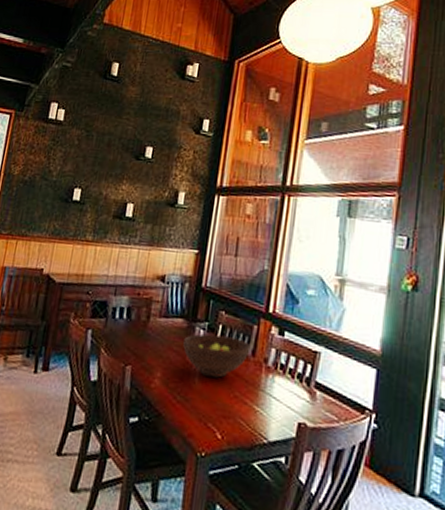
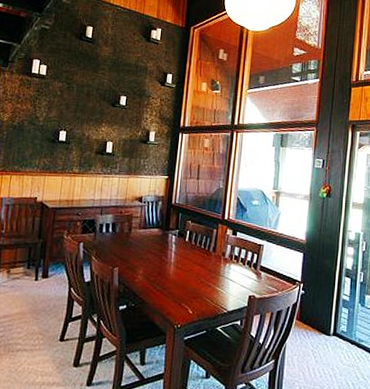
fruit bowl: present [183,333,251,378] -> none [159,238,212,270]

